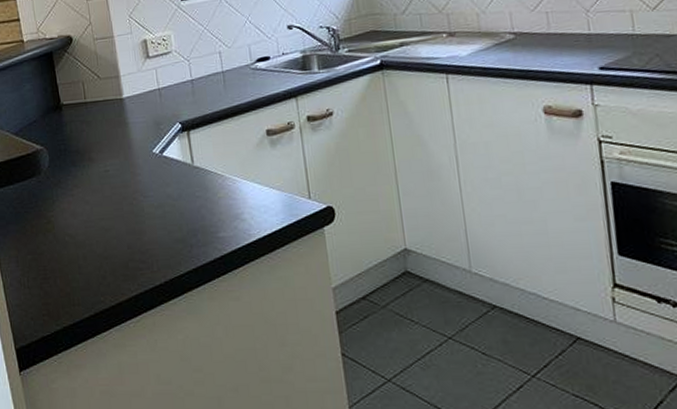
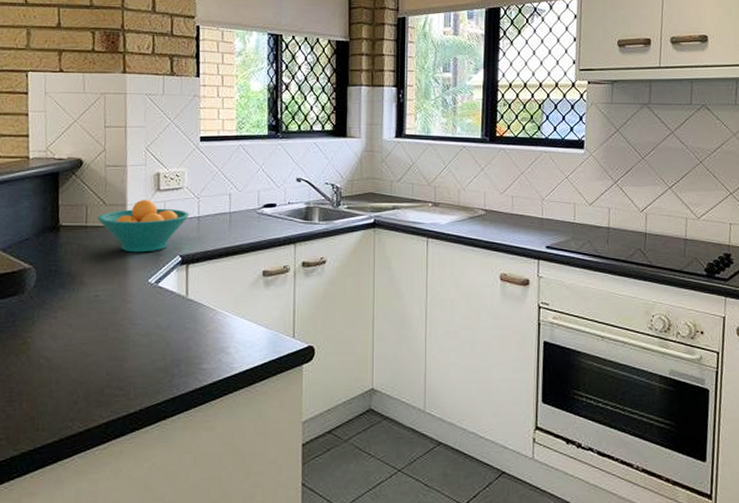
fruit bowl: none [95,68,183,125] -> present [97,199,190,253]

